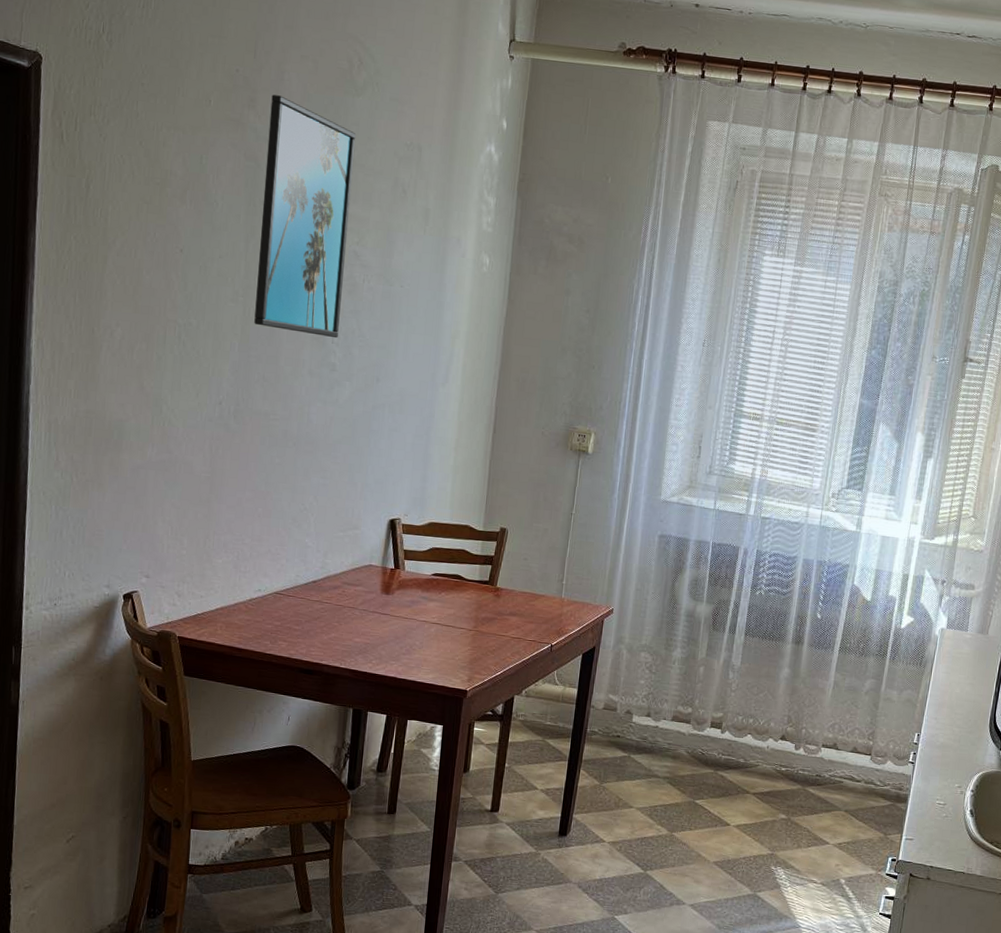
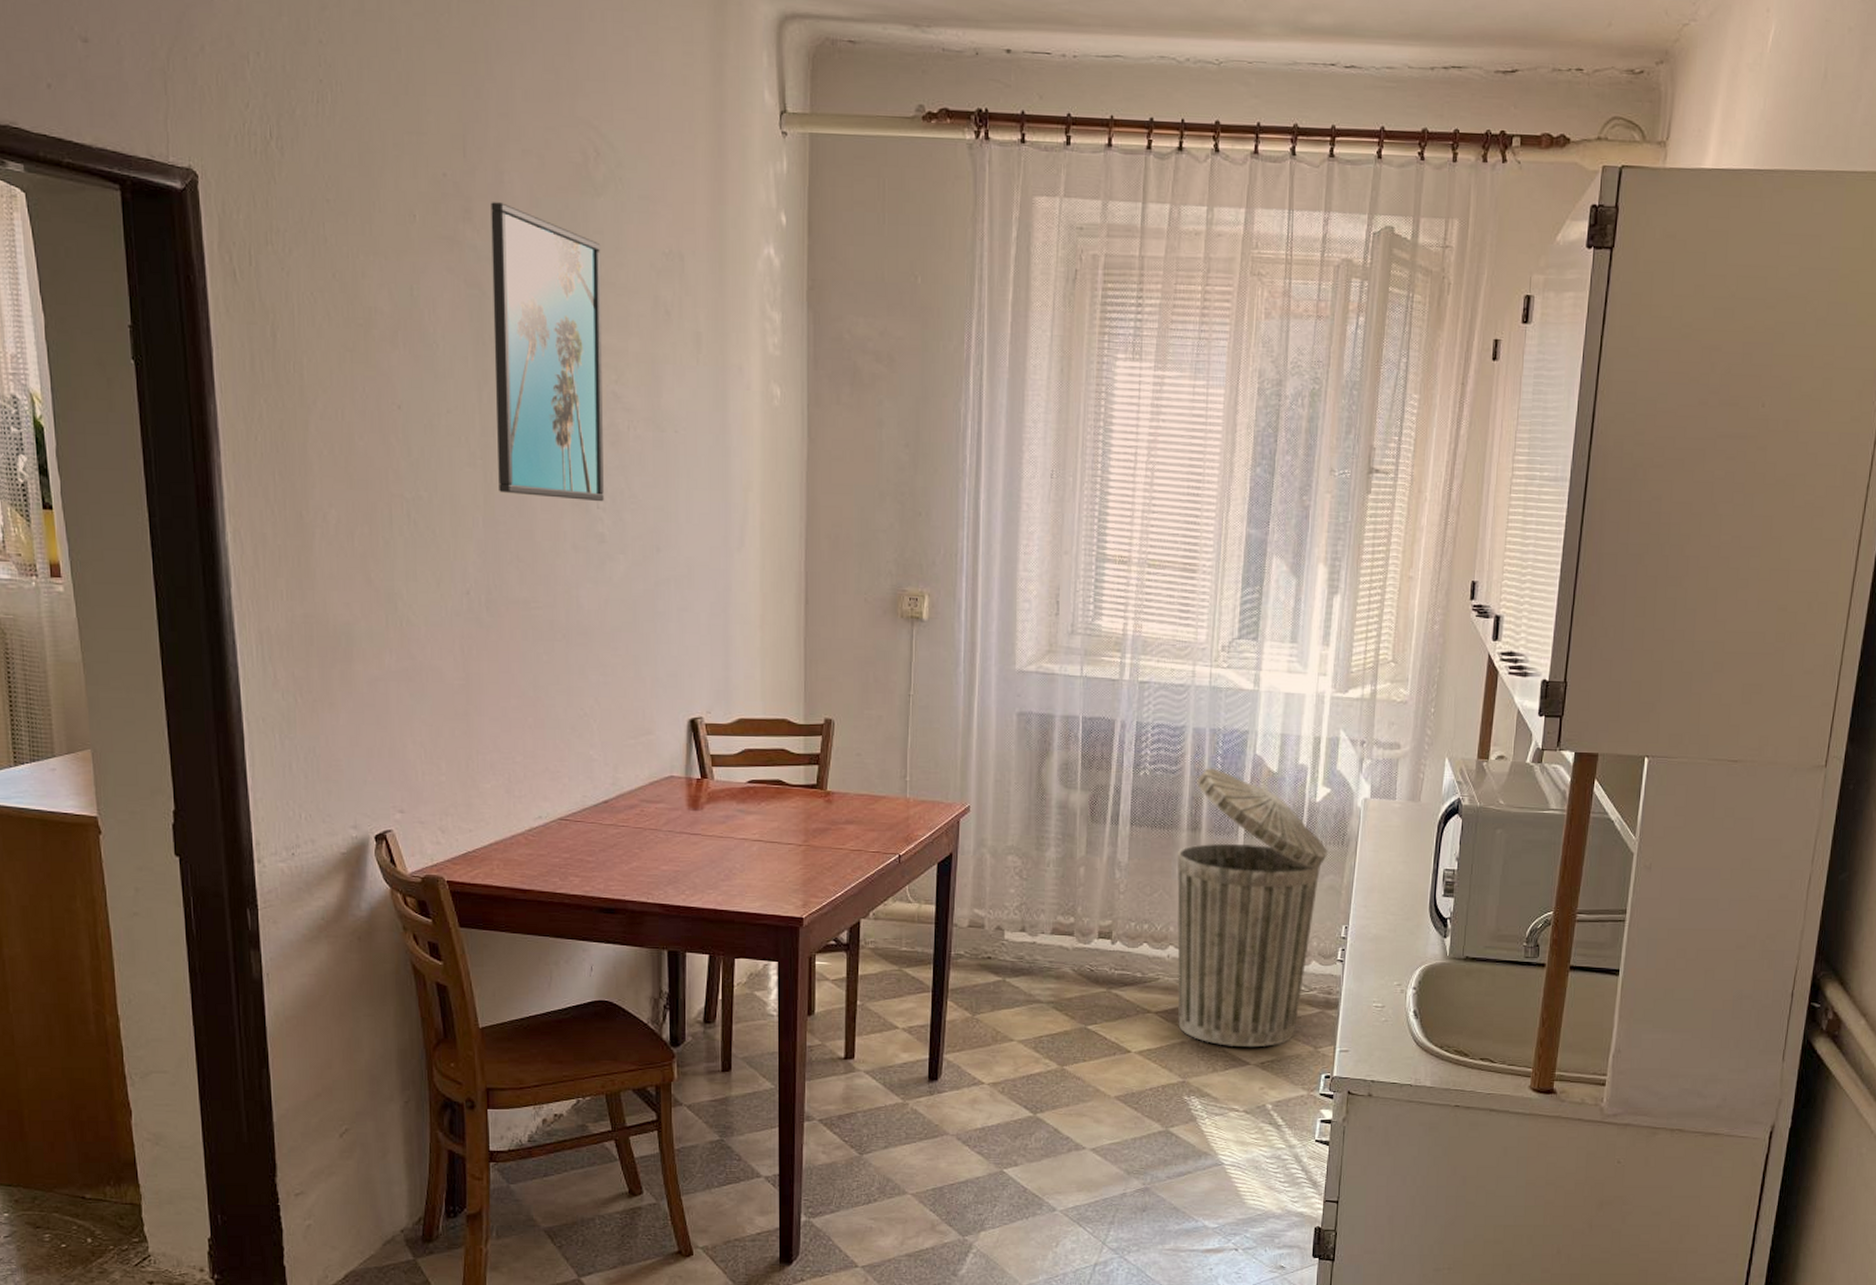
trash can: none [771,593,908,830] -> present [1176,768,1329,1048]

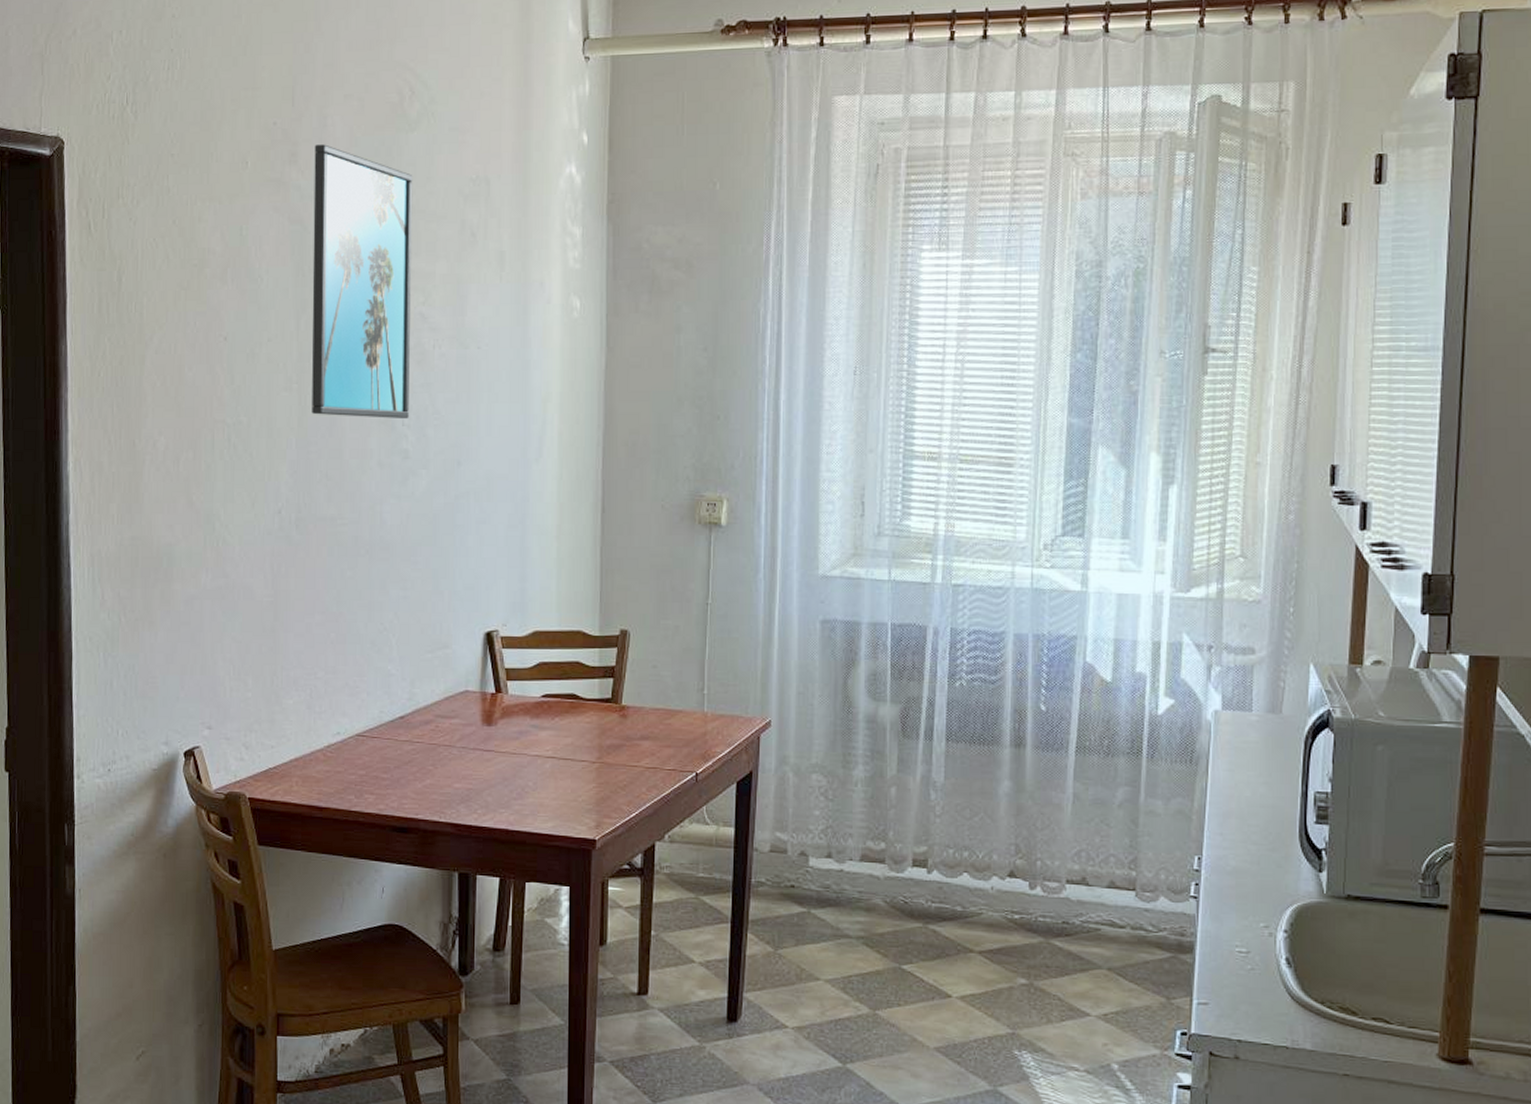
trash can: present [1176,768,1329,1048] -> none [999,677,1175,996]

